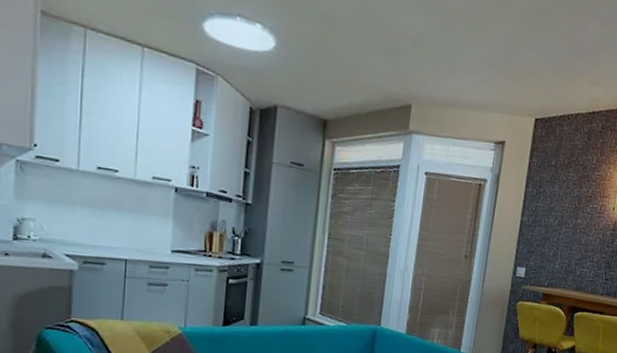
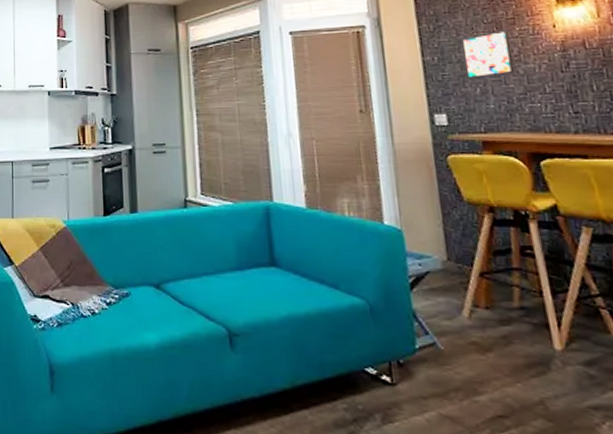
wall art: none [546,205,585,243] -> present [460,30,515,79]

